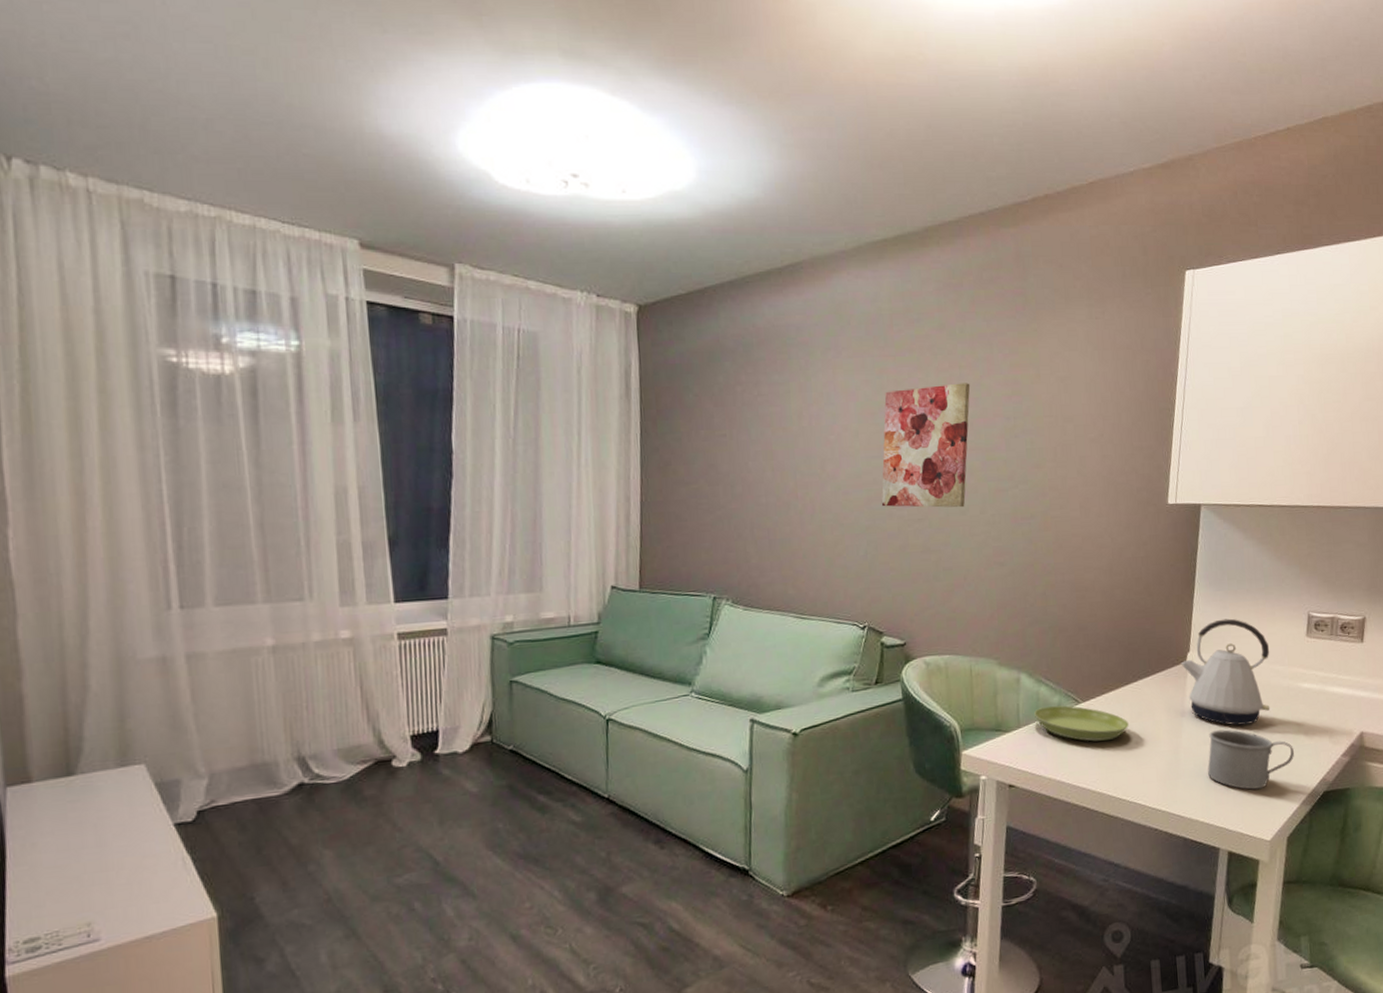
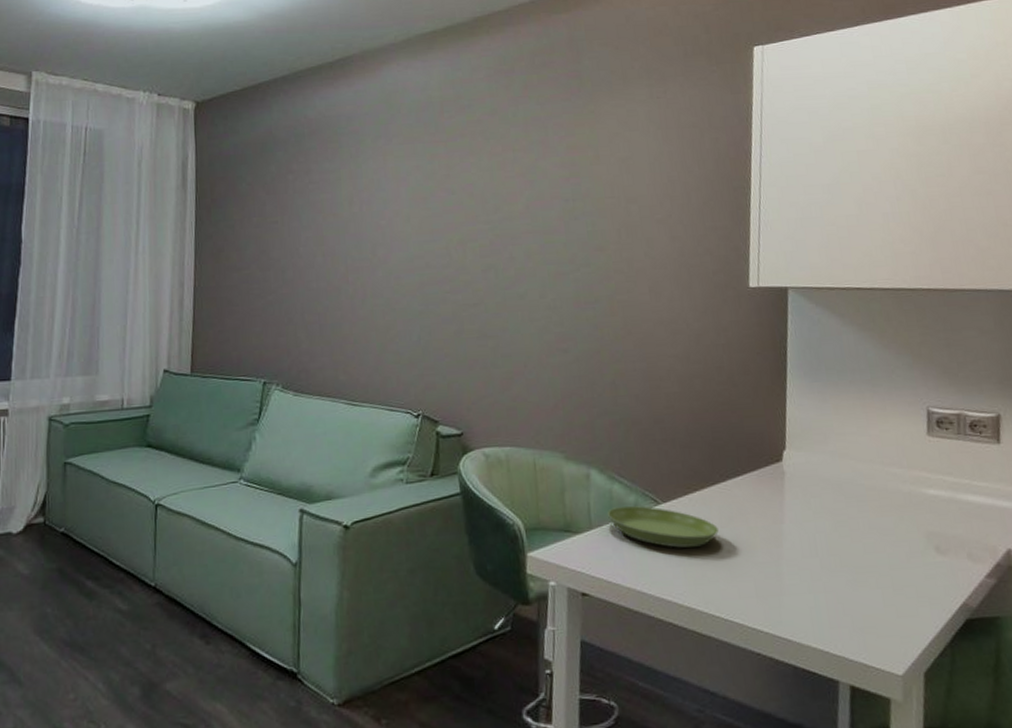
wall art: present [881,383,971,508] -> none [434,166,525,292]
kettle: present [1180,618,1270,726] -> none [776,413,890,536]
mug: present [1208,729,1294,790] -> none [816,540,924,613]

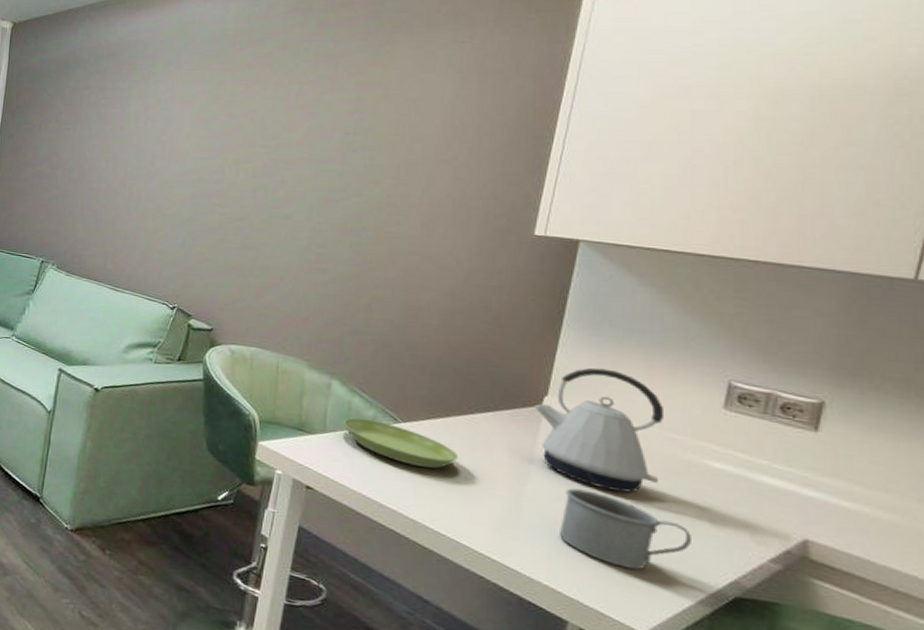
kettle: none [776,413,890,536] -> present [534,367,665,493]
mug: none [816,540,924,613] -> present [560,488,691,570]

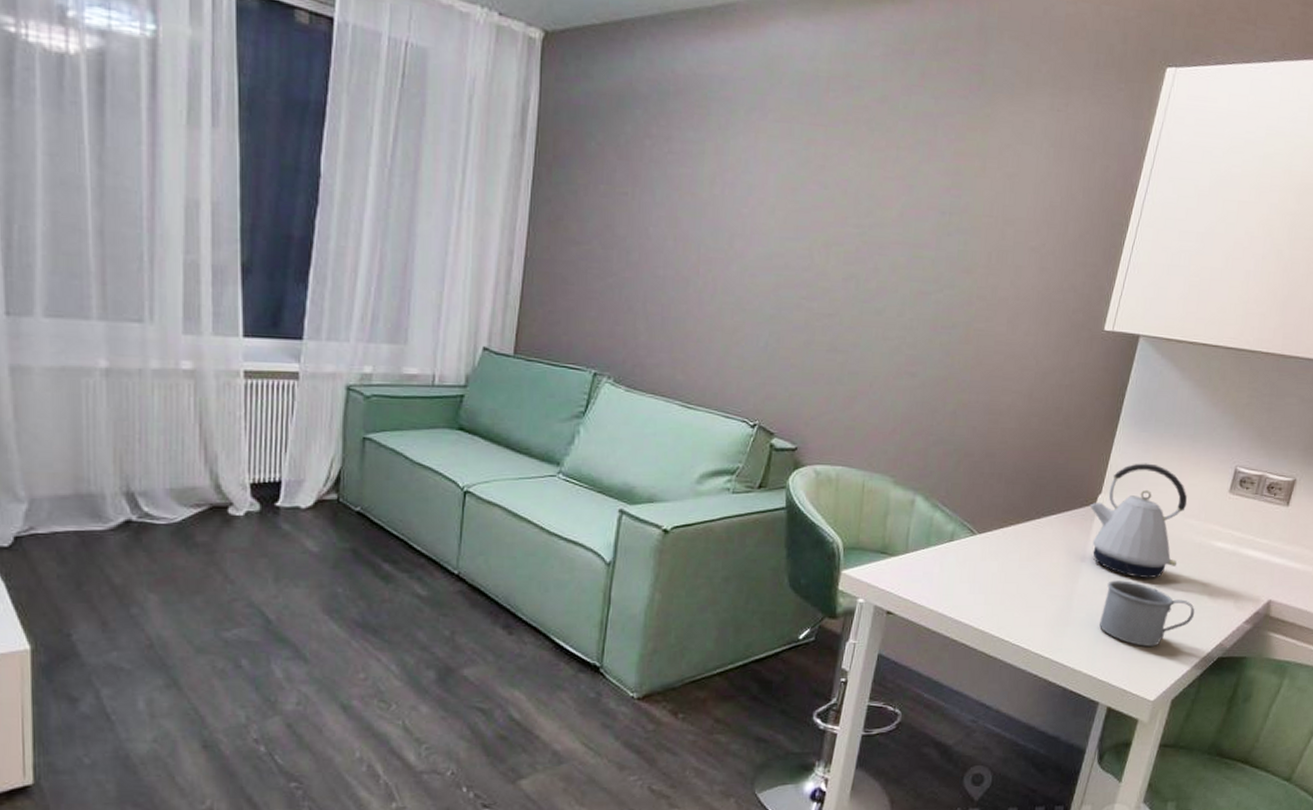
saucer: present [344,418,458,469] -> none [925,534,1024,577]

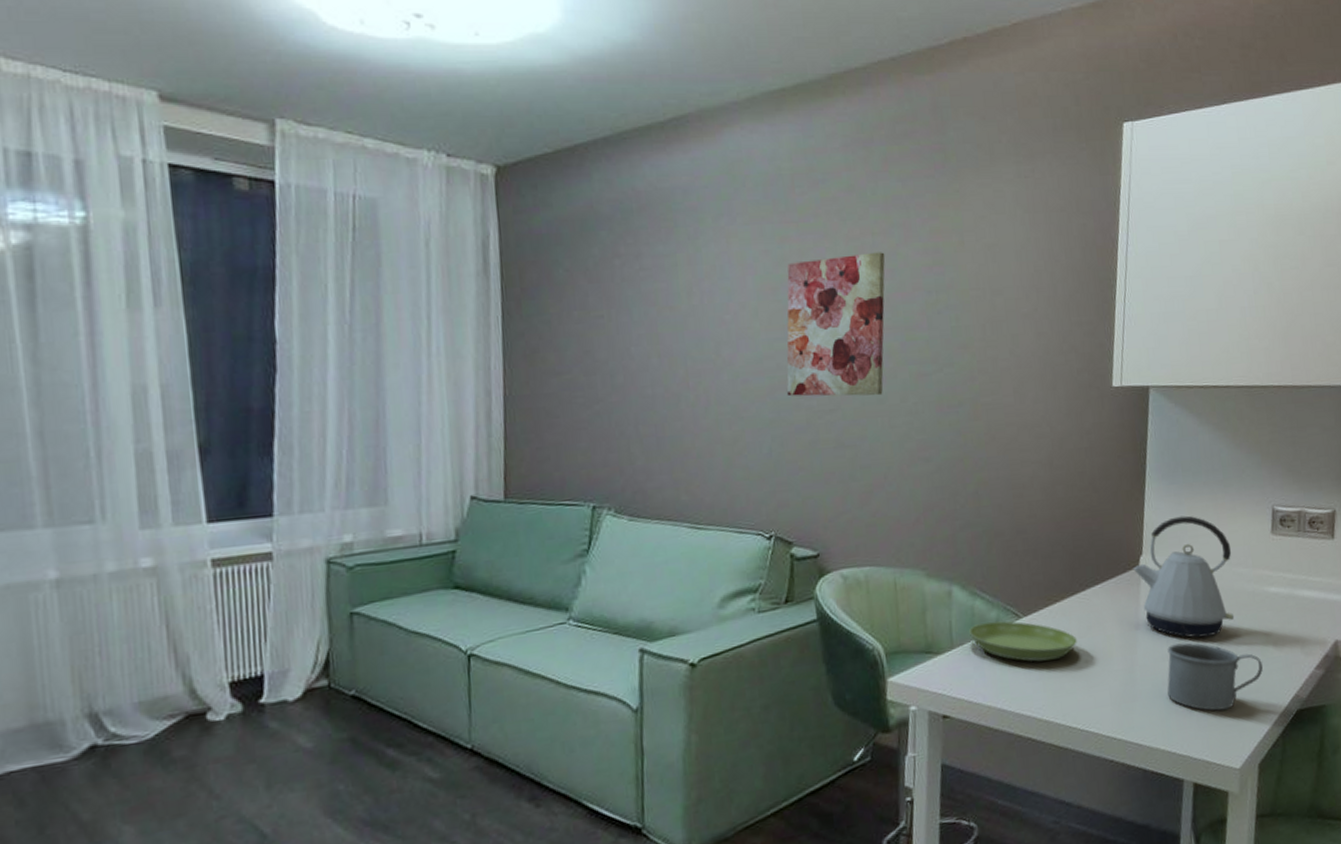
wall art: none [790,165,907,307] -> present [786,252,886,397]
saucer: none [925,534,1024,577] -> present [969,621,1077,662]

